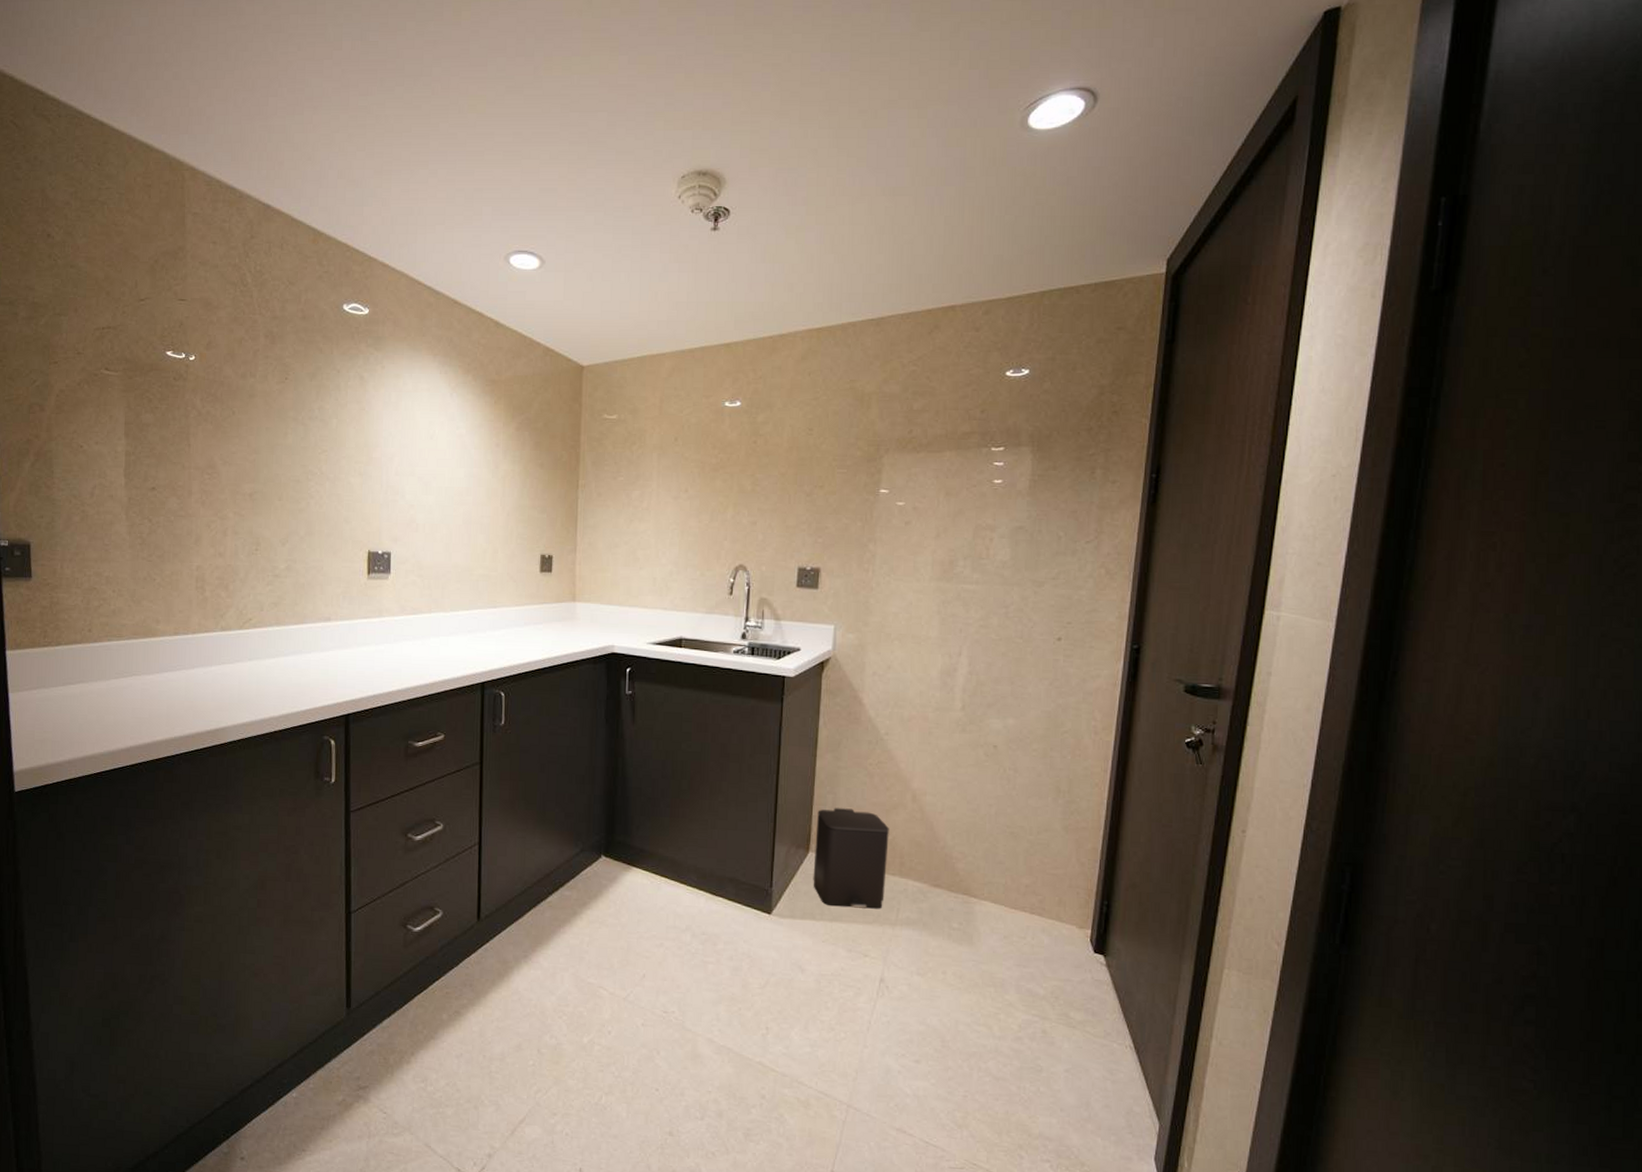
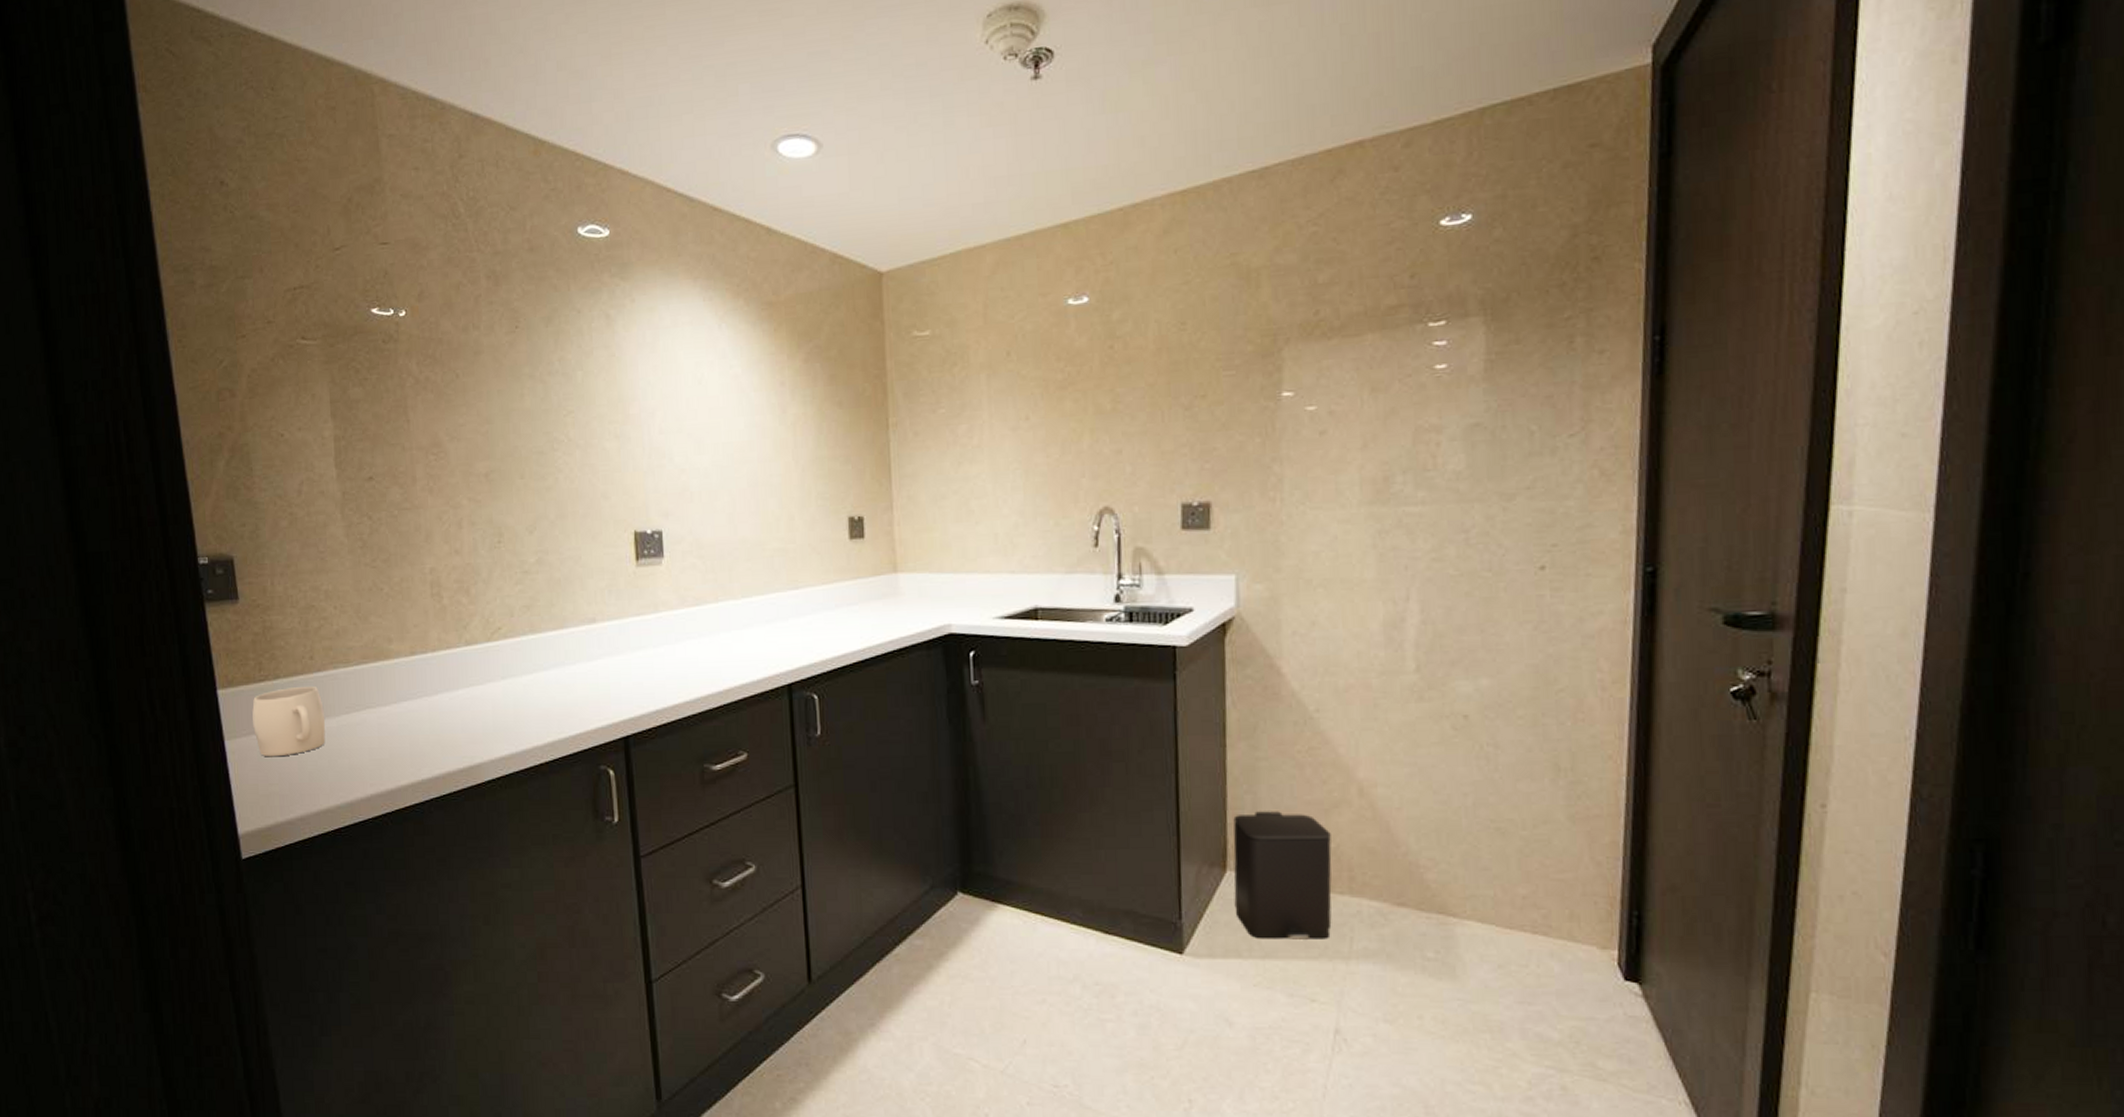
mug: none [34,653,97,710] -> present [252,685,326,757]

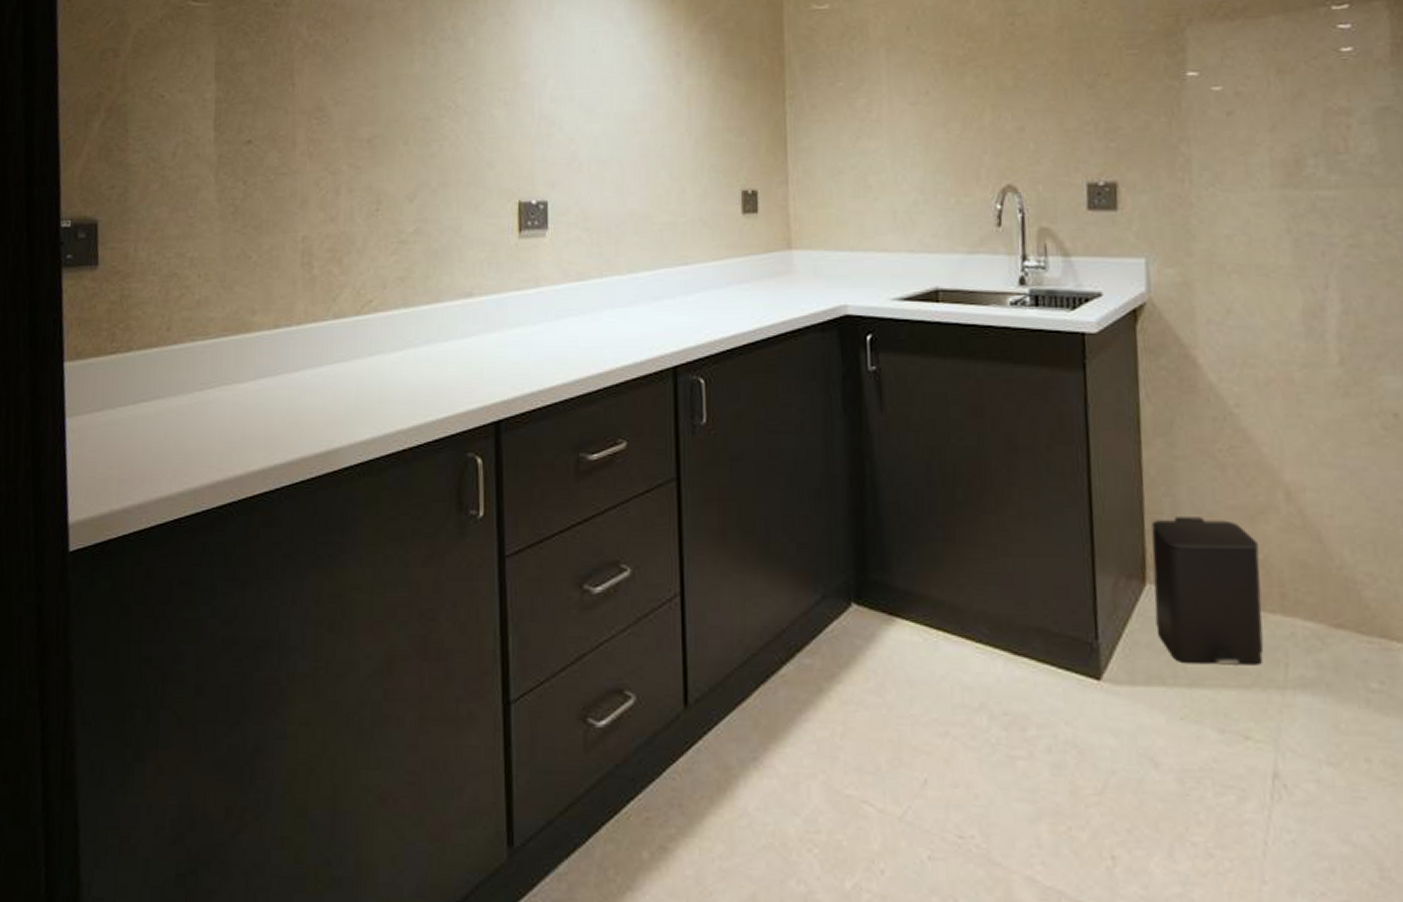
mug: present [252,685,326,757] -> none [98,359,176,437]

